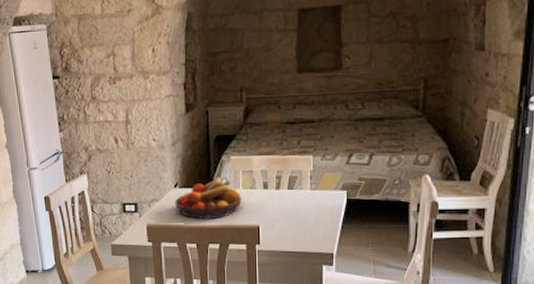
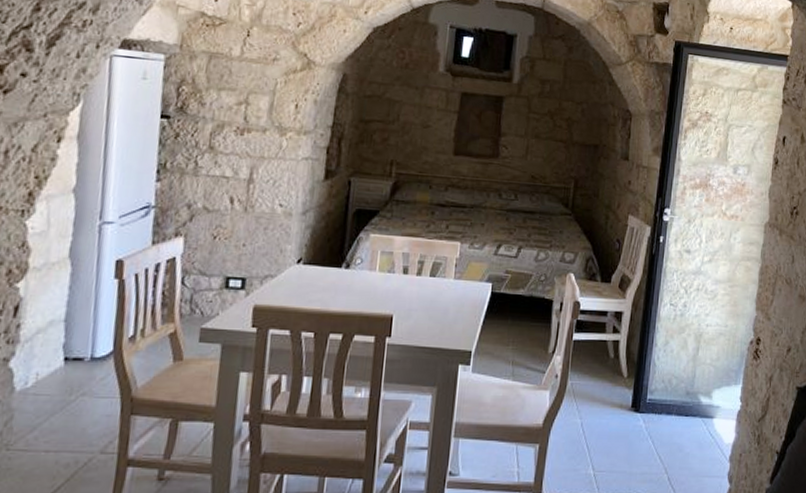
fruit bowl: present [175,176,242,220] -> none [294,255,377,305]

